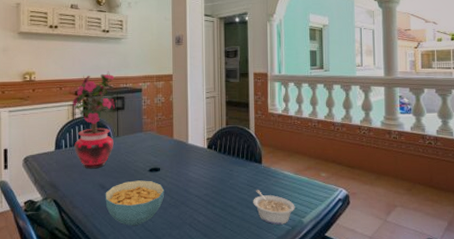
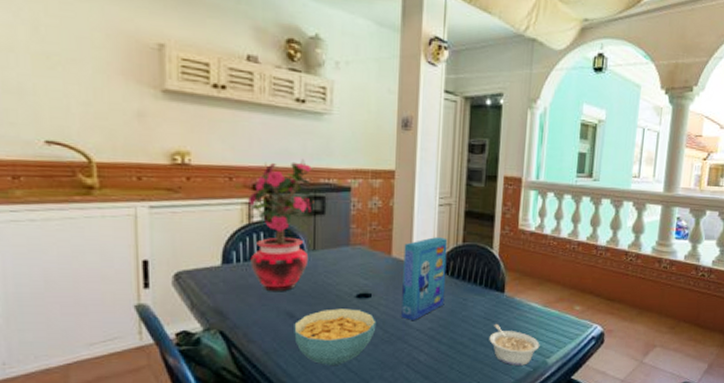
cereal box: none [182,122,215,189] -> present [401,237,448,321]

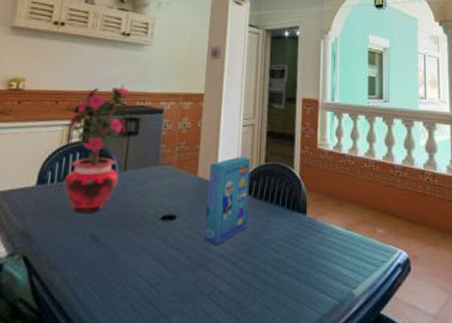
cereal bowl: present [294,308,377,365] -> none [96,231,180,296]
legume: present [489,323,540,366] -> none [292,248,345,298]

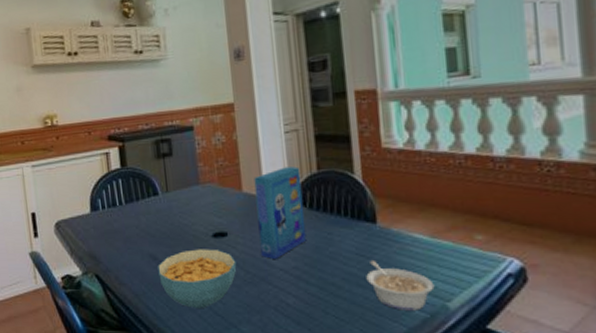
potted flower: present [60,84,130,214] -> none [101,106,164,236]
cereal bowl: none [96,231,180,296] -> present [158,249,237,308]
legume: none [292,248,345,298] -> present [366,259,435,311]

